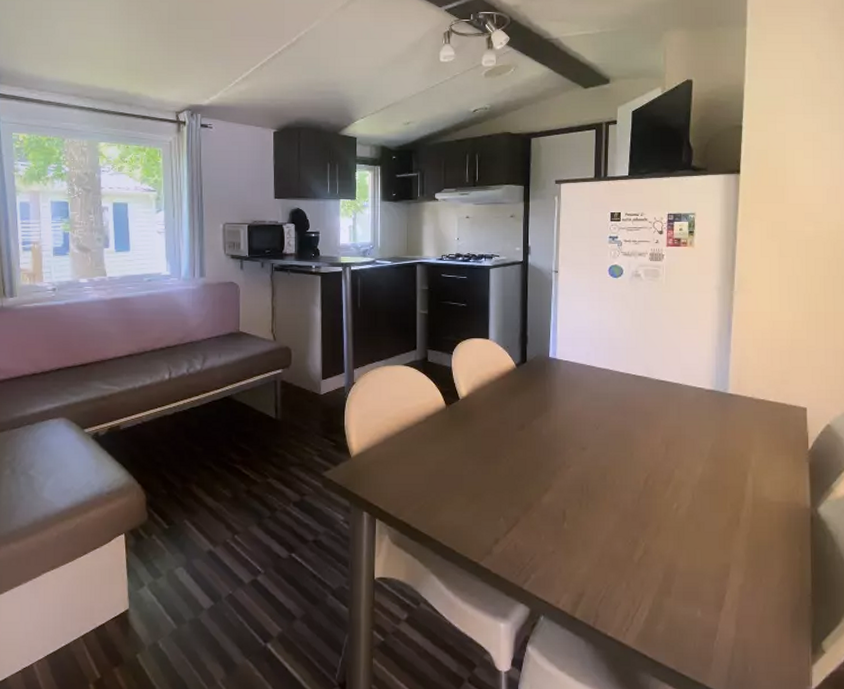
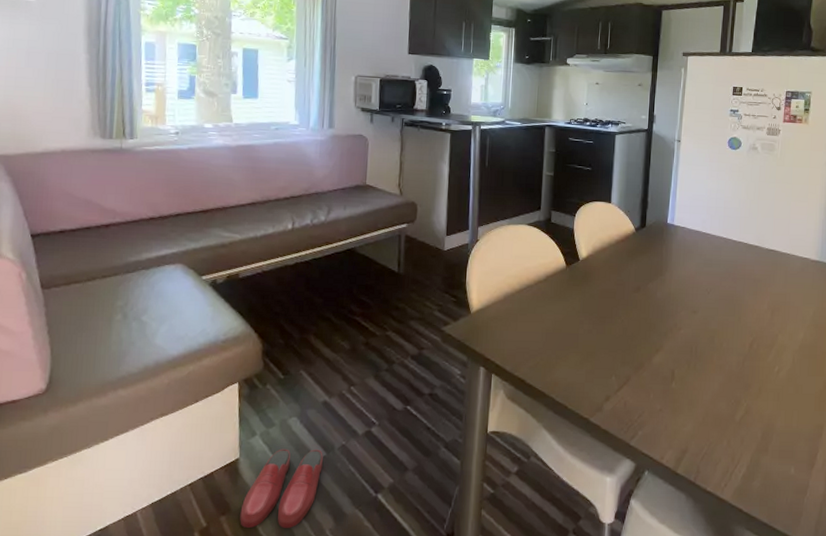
slippers: none [132,599,211,680] -> present [240,449,323,529]

